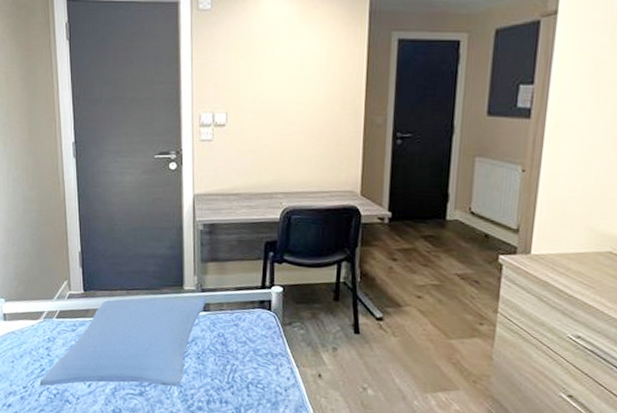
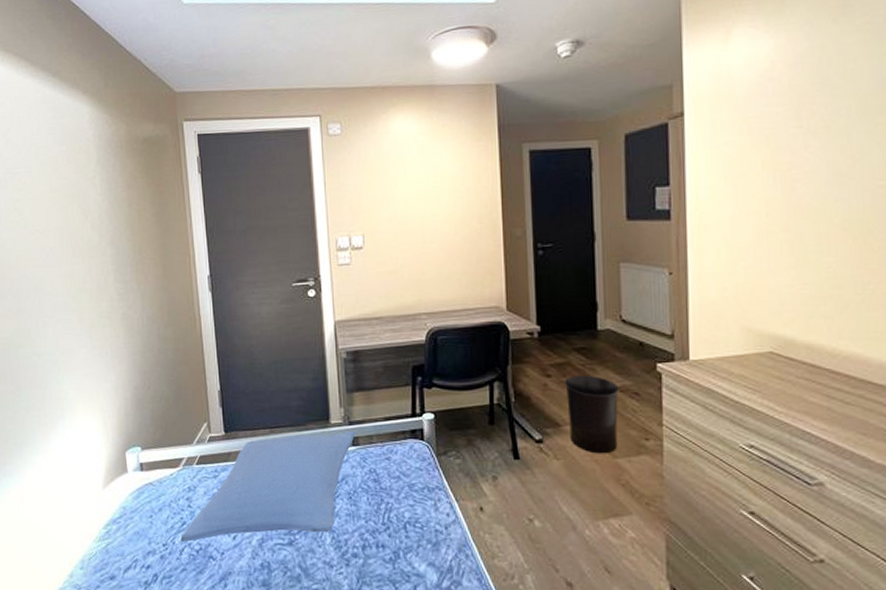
waste bin: none [409,260,461,335] -> present [565,375,619,454]

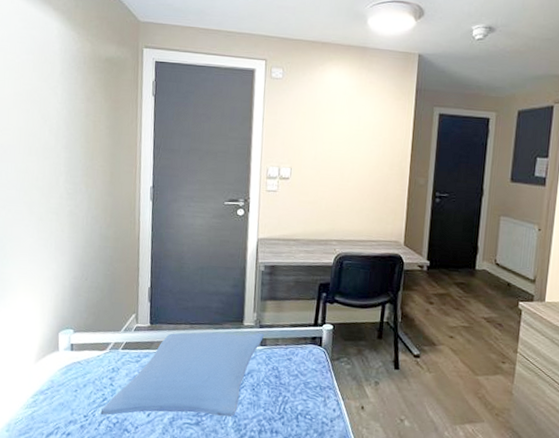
waste bin: present [565,375,619,454] -> none [442,305,487,371]

